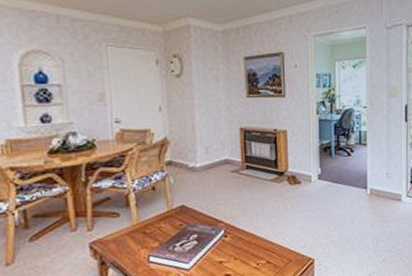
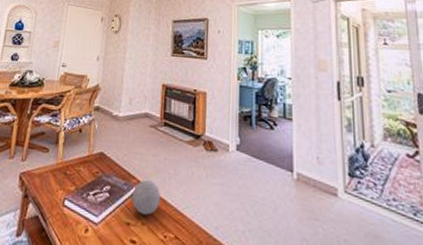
decorative ball: none [221,220,251,252] -> present [131,179,161,216]

